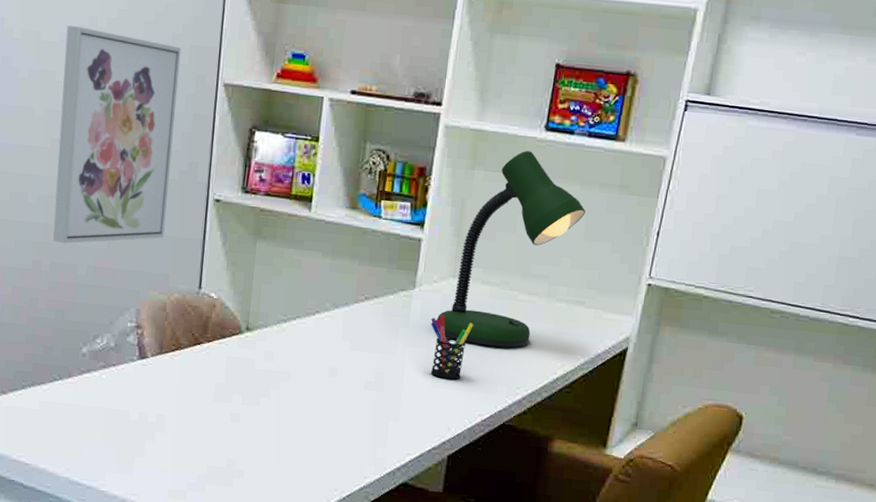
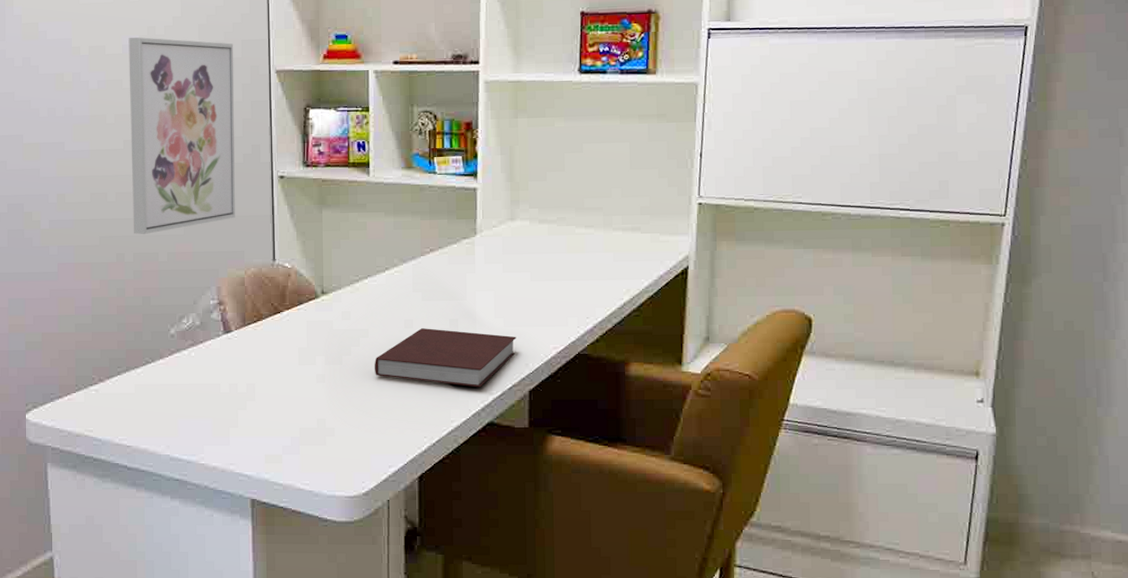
notebook: none [292,378,443,447] -> present [375,328,517,388]
pen holder: present [430,315,474,380] -> none [496,257,537,317]
desk lamp: present [437,151,586,348] -> none [501,94,628,281]

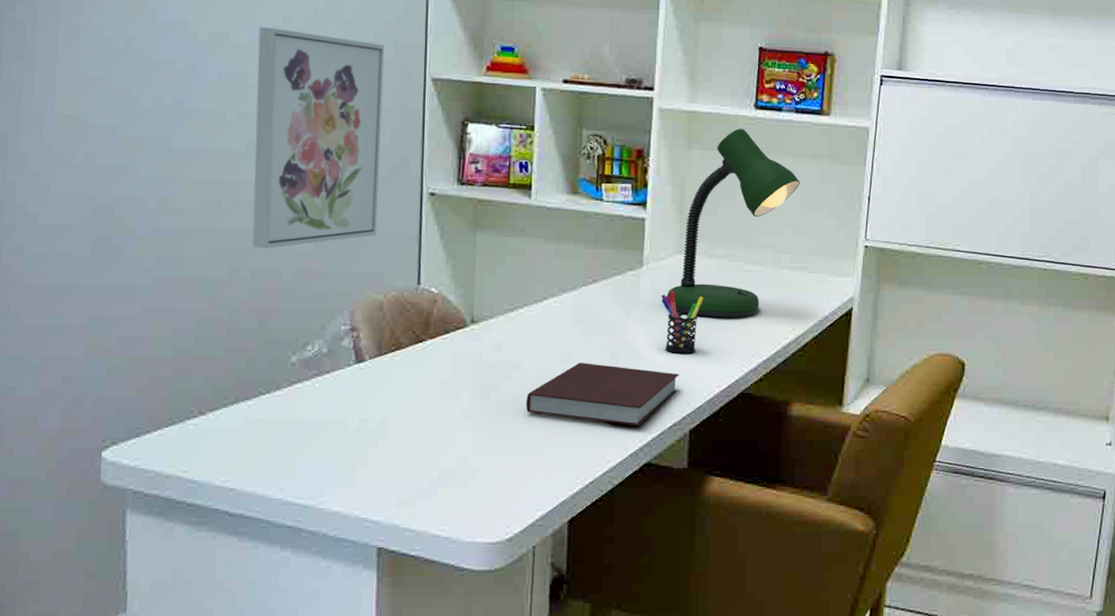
pen holder: none [496,257,537,317] -> present [661,291,704,354]
desk lamp: none [501,94,628,281] -> present [667,129,800,318]

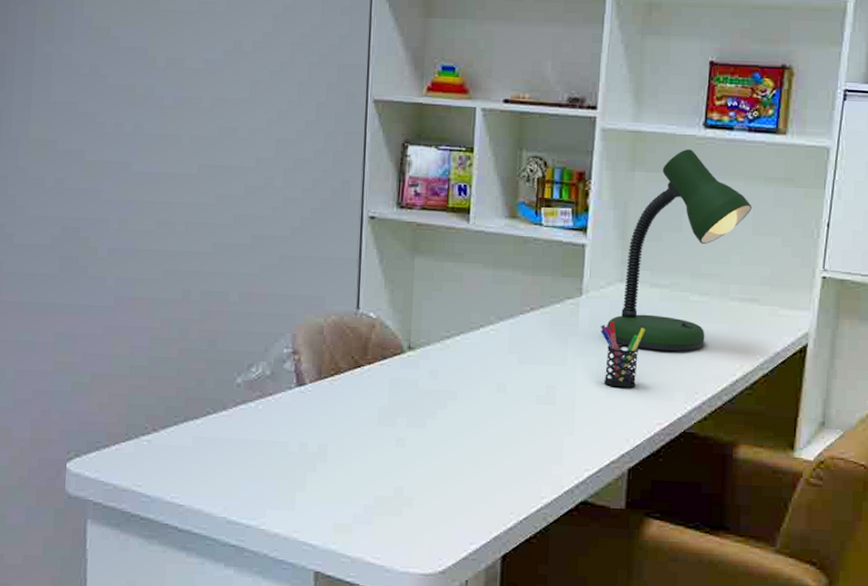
wall art: present [252,27,385,249] -> none [203,52,329,271]
notebook: present [526,363,679,426] -> none [461,394,618,463]

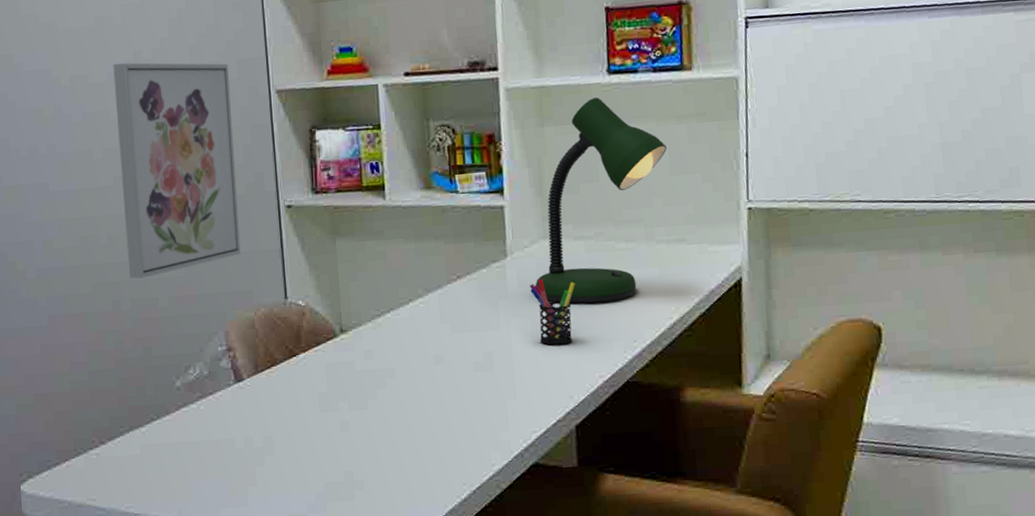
wall art: none [203,52,329,271] -> present [113,62,241,279]

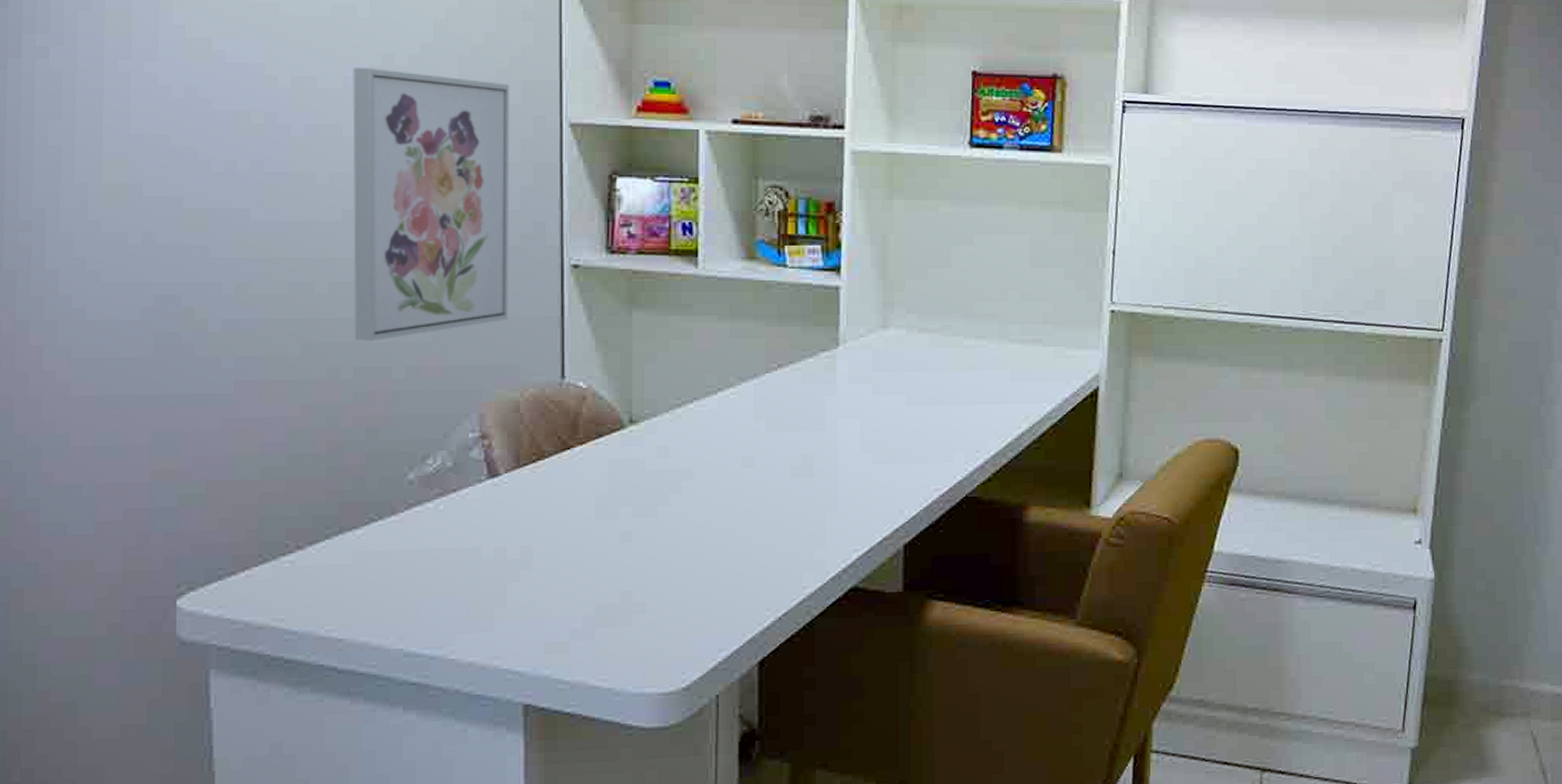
pen holder: present [530,279,575,345] -> none [863,375,915,451]
desk lamp: present [536,97,667,303] -> none [870,172,1028,405]

